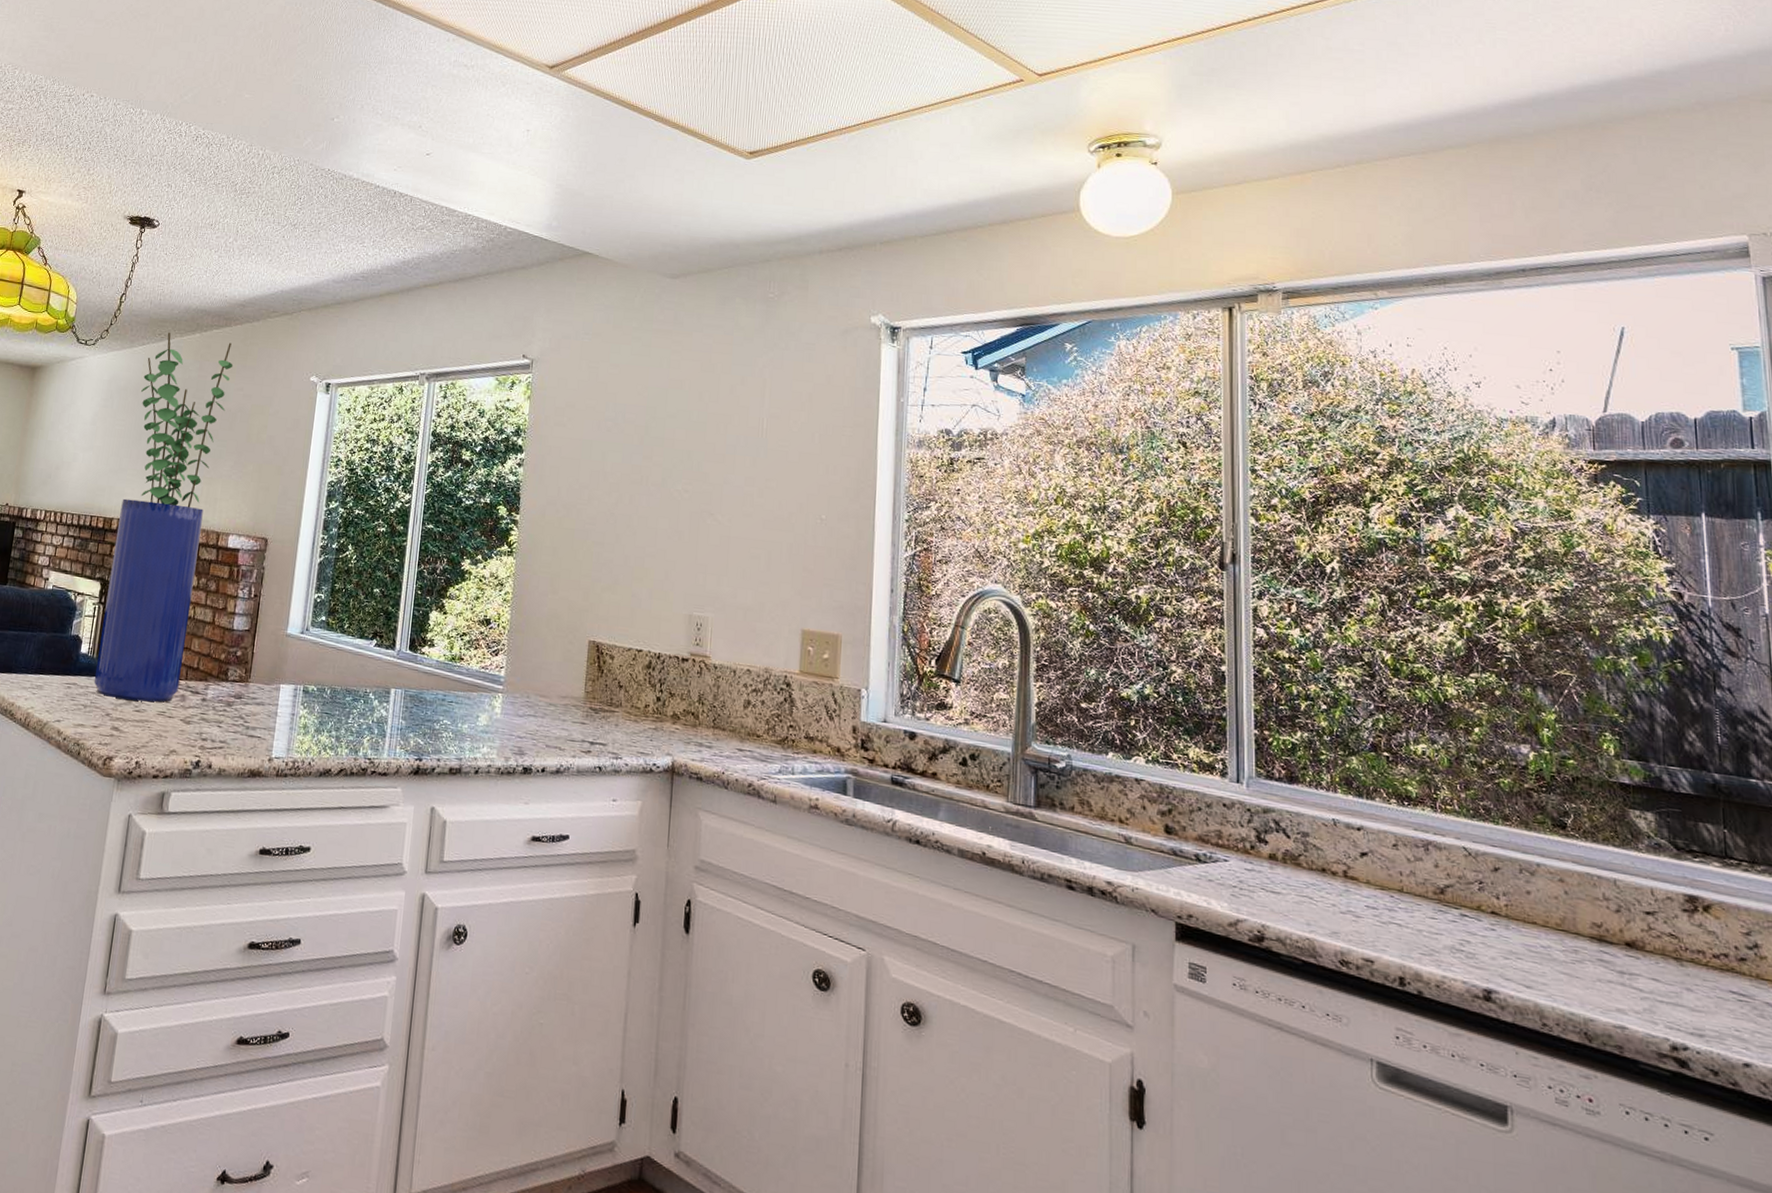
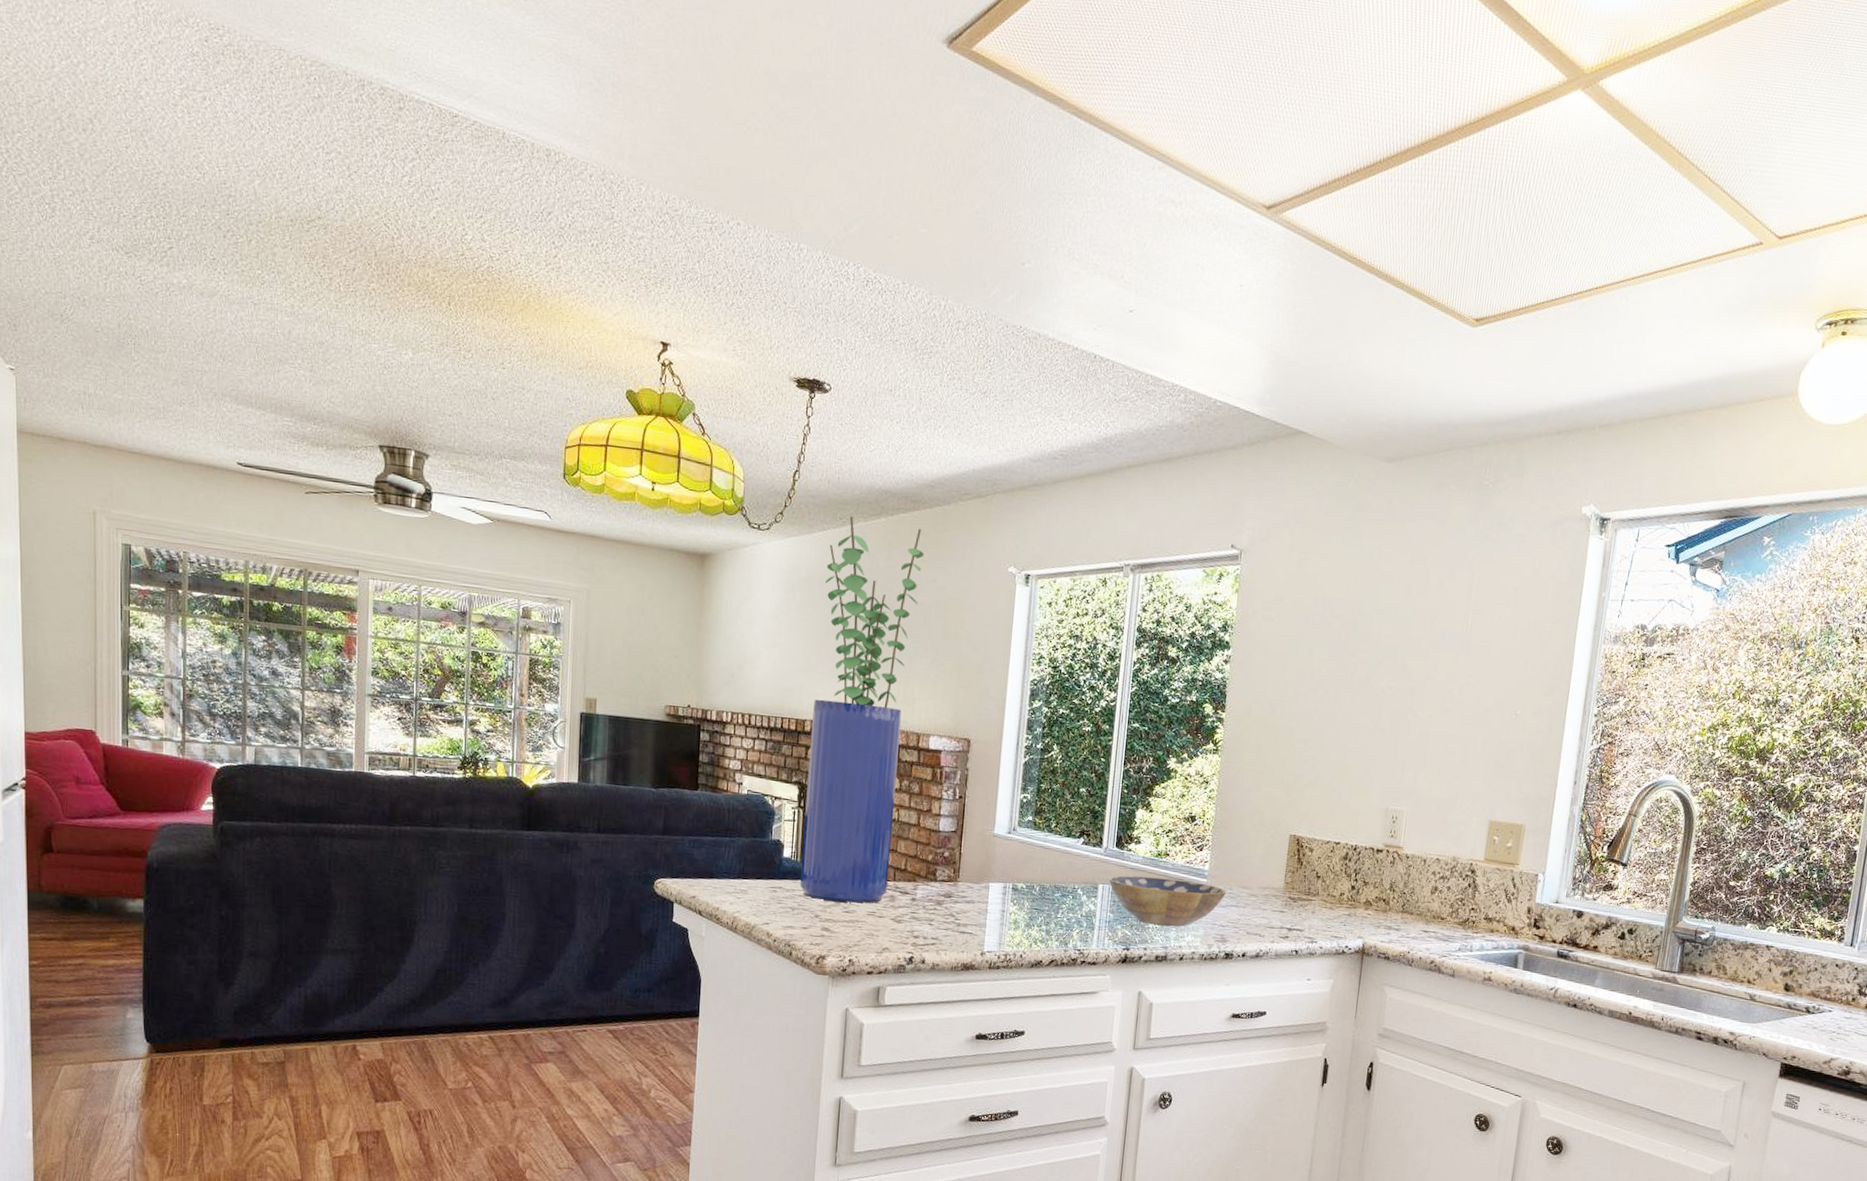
bowl: none [401,679,524,737] -> present [1108,875,1227,927]

